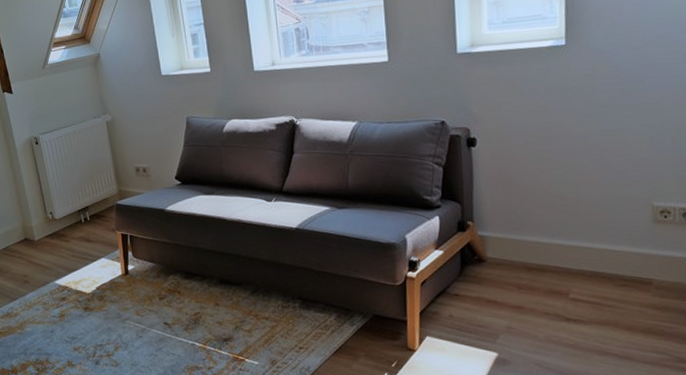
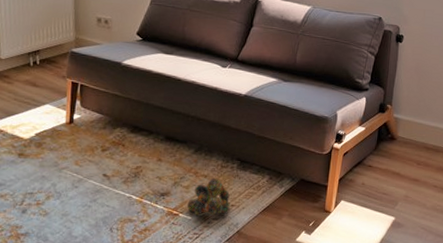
decorative ball: none [252,320,298,361] -> present [187,178,230,217]

